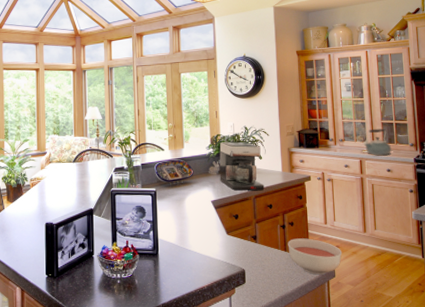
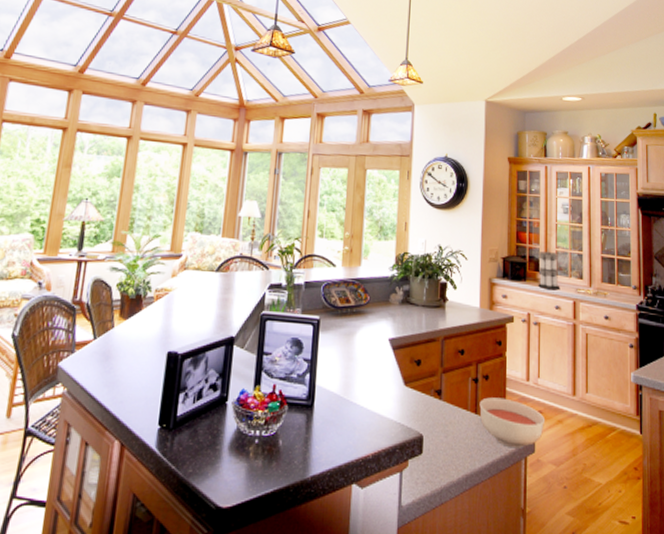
coffee maker: present [219,141,265,191] -> none [402,262,457,331]
spice rack: none [328,120,348,153] -> present [538,248,560,291]
kettle: present [362,128,392,156] -> none [578,263,612,299]

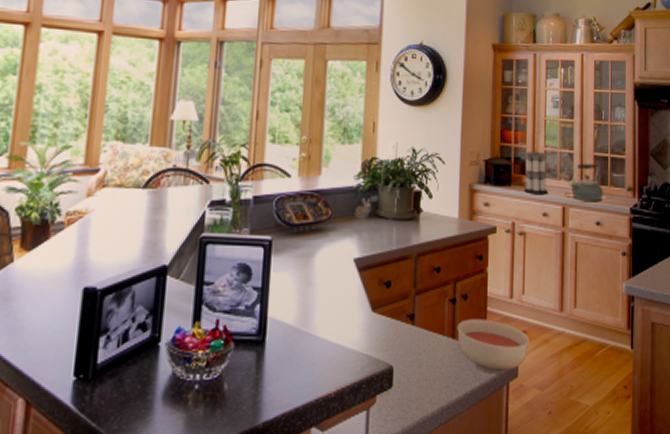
kettle: none [578,263,612,299] -> present [567,163,604,202]

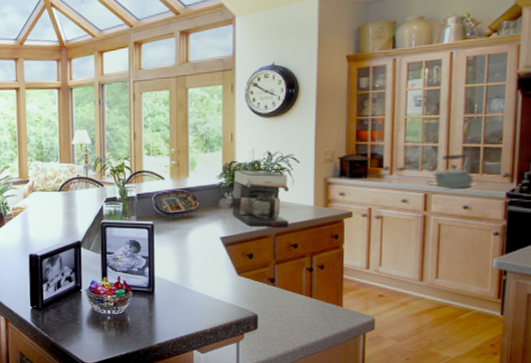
coffee maker: none [369,169,432,246] -> present [232,170,289,228]
bowl: present [457,319,530,374] -> none [314,284,387,326]
spice rack: present [524,148,549,195] -> none [381,144,409,185]

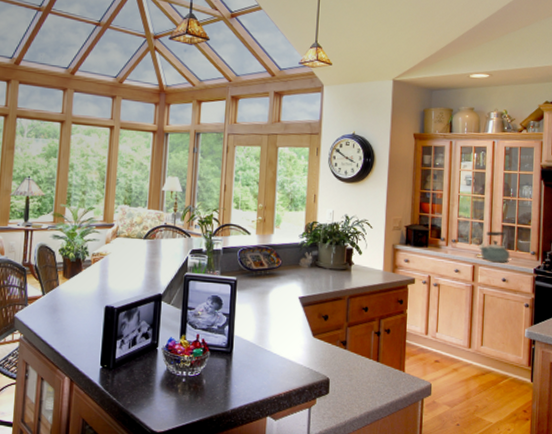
coffee maker: present [232,170,289,228] -> none [311,230,362,291]

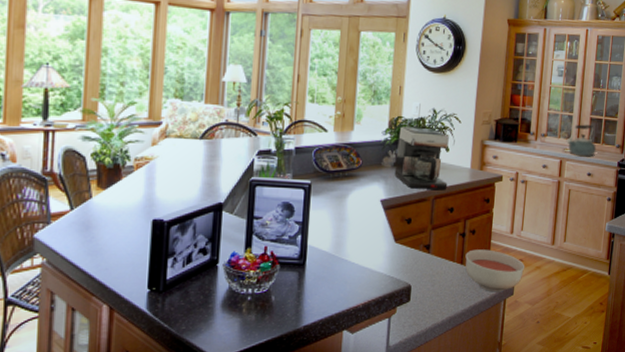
coffee maker: none [311,230,362,291] -> present [394,126,449,191]
bowl: none [381,348,442,392] -> present [465,249,525,292]

